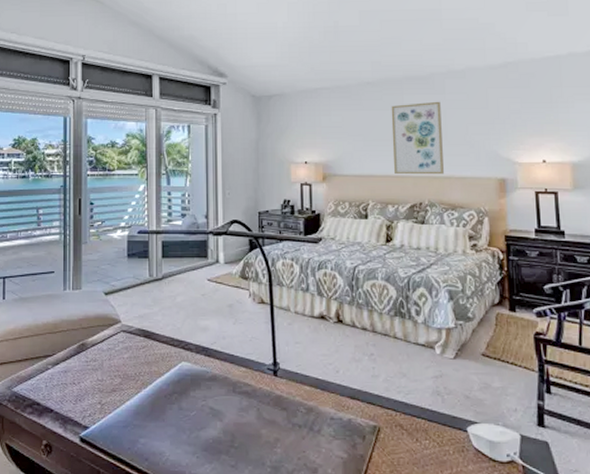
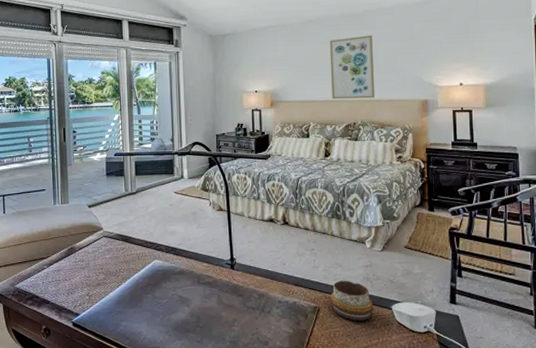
decorative bowl: none [393,393,446,445] -> present [330,280,374,321]

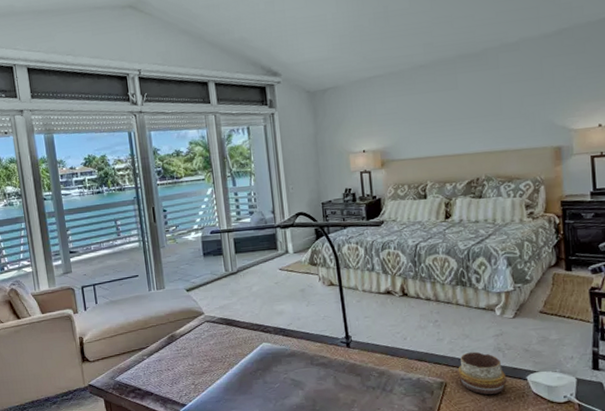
wall art: present [329,35,374,100] -> none [445,76,500,154]

